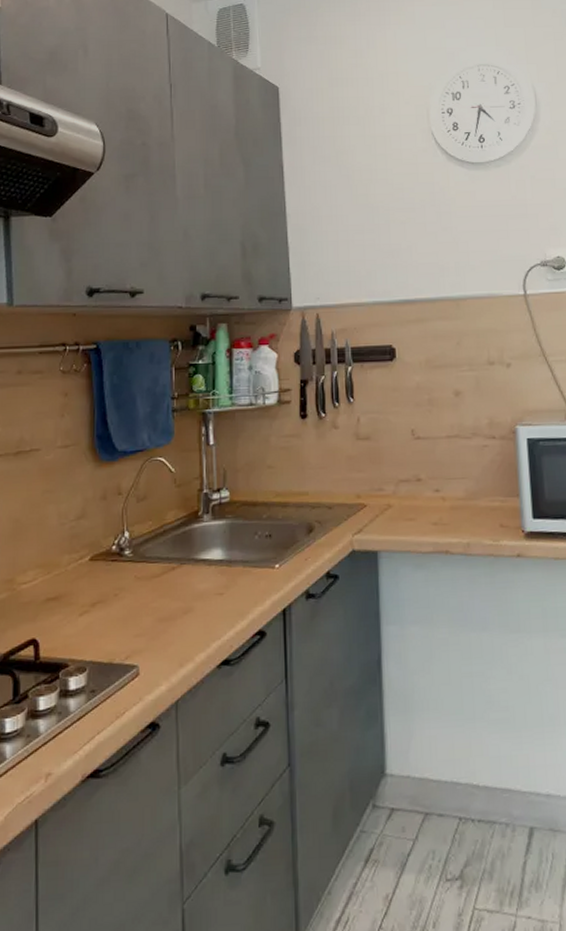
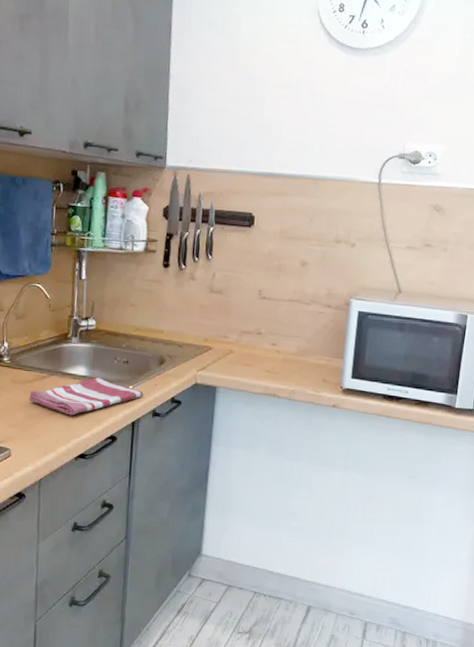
dish towel: none [157,560,293,612] -> present [29,378,143,416]

